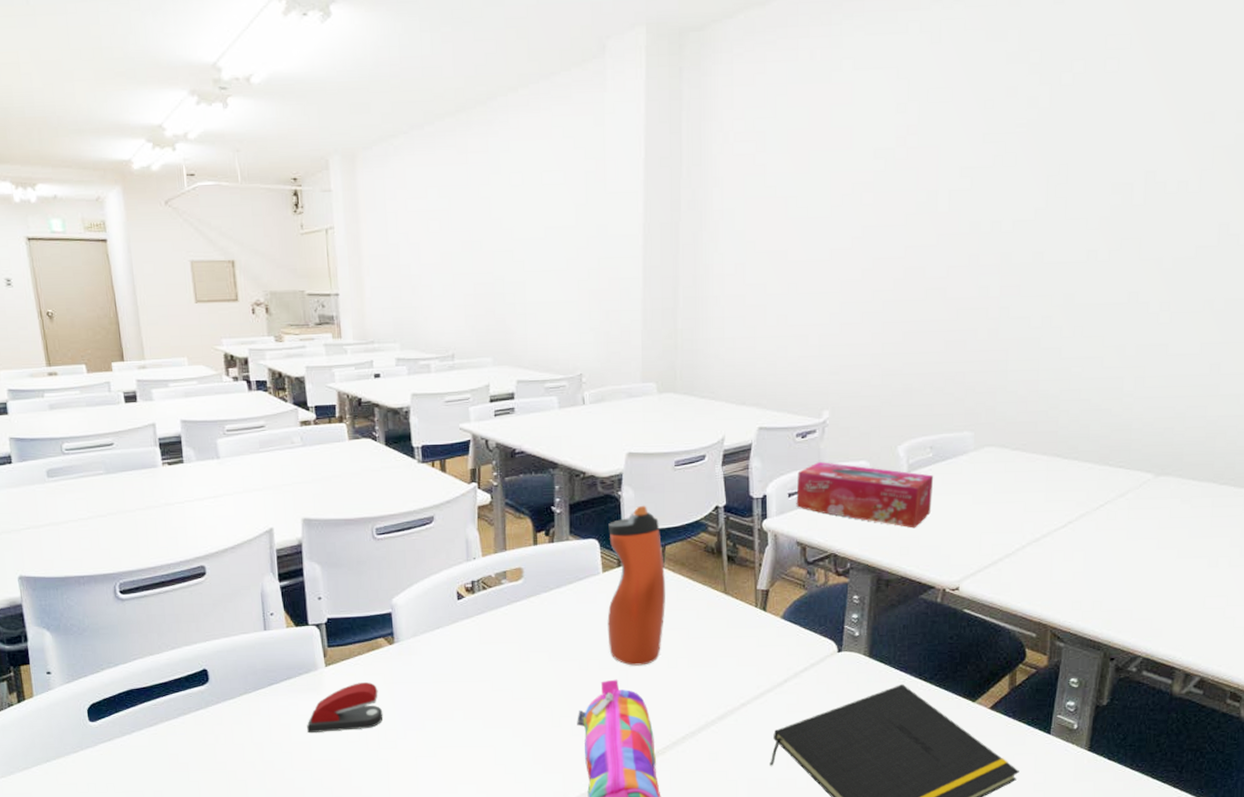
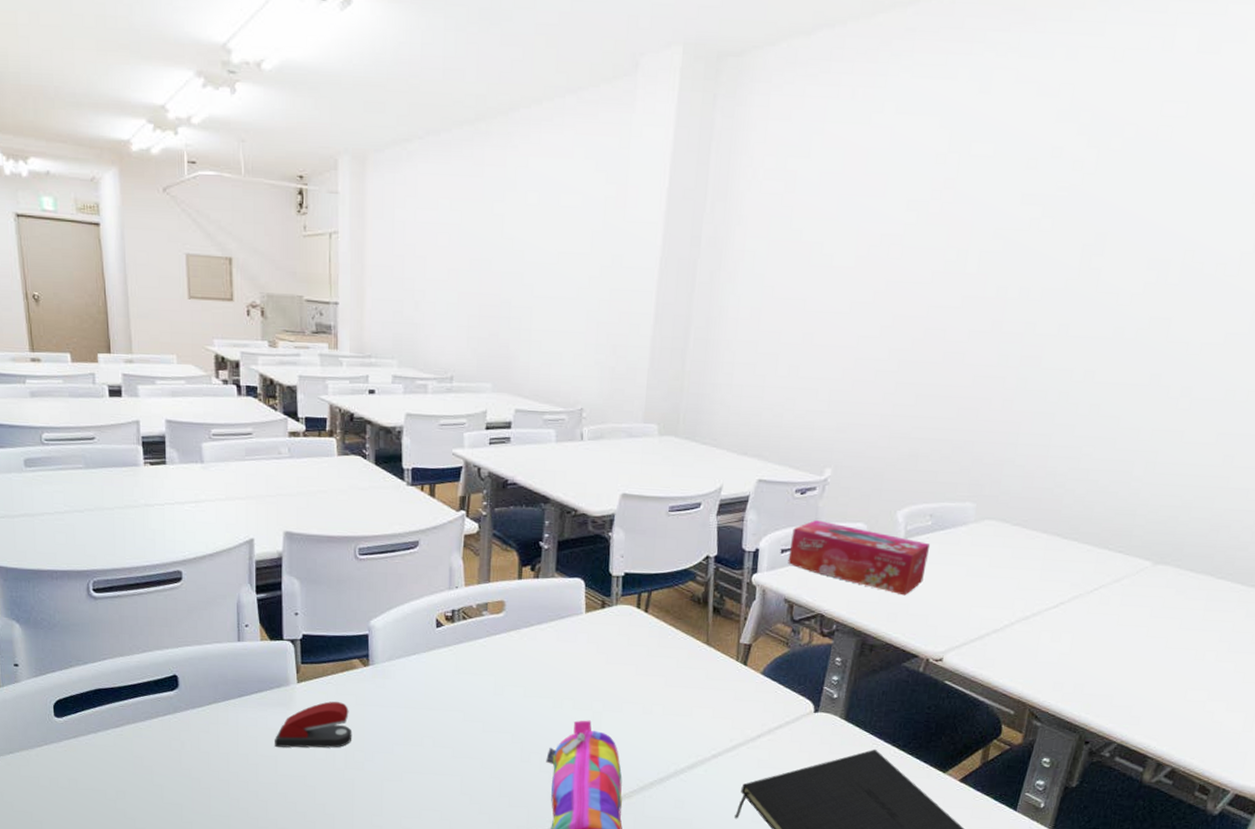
water bottle: present [607,505,665,666] -> none [585,548,649,709]

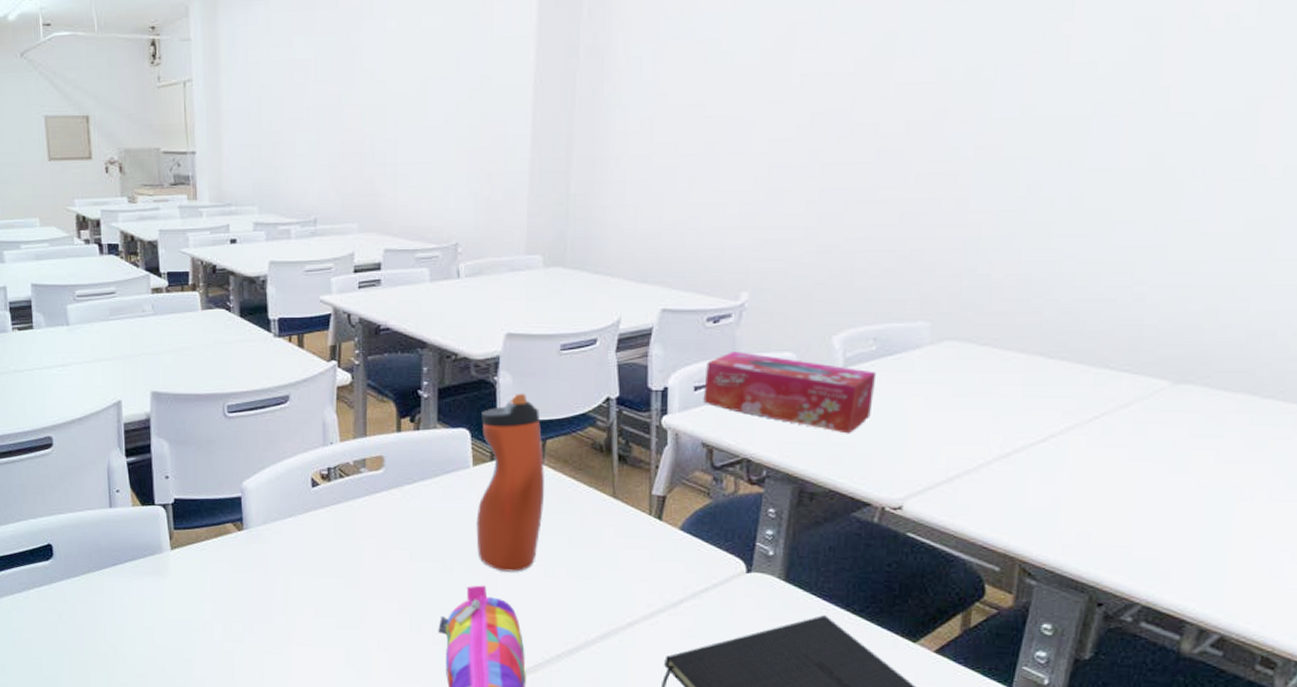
stapler: present [275,701,352,748] -> none [150,569,230,619]
water bottle: none [585,548,649,709] -> present [476,393,544,572]

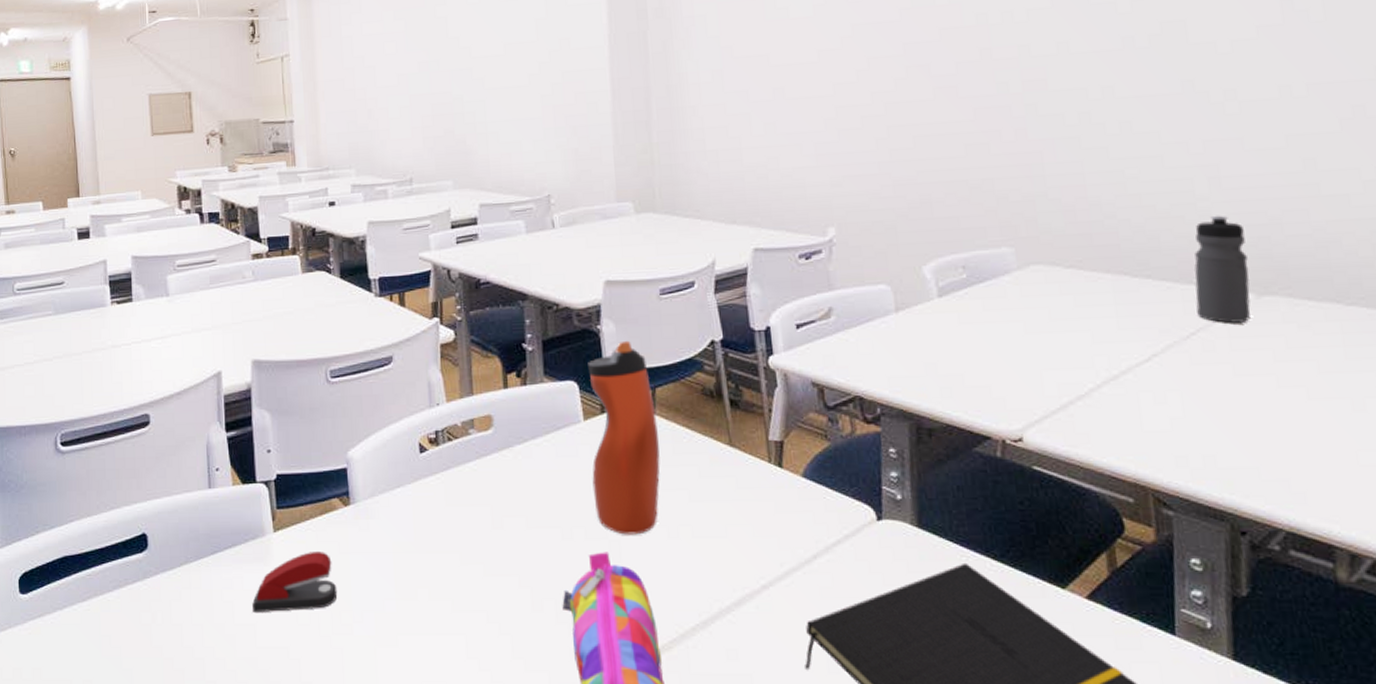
stapler: none [150,569,230,619] -> present [252,552,338,614]
tissue box: present [703,352,877,434] -> none [804,287,974,365]
water bottle: none [1106,300,1176,409] -> present [1194,215,1251,323]

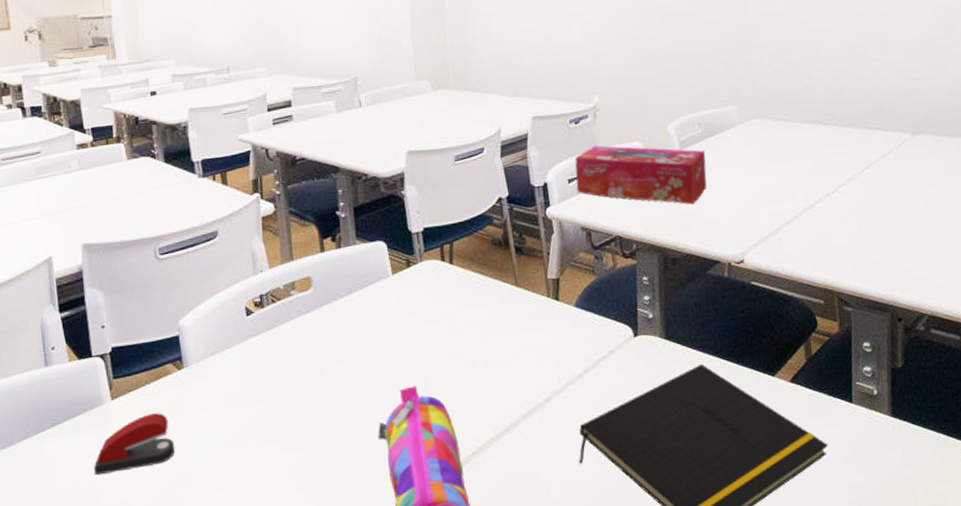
water bottle: present [588,340,660,535] -> none [394,202,459,370]
tissue box: none [804,287,974,365] -> present [575,145,707,205]
water bottle: present [1194,215,1251,323] -> none [868,72,907,158]

